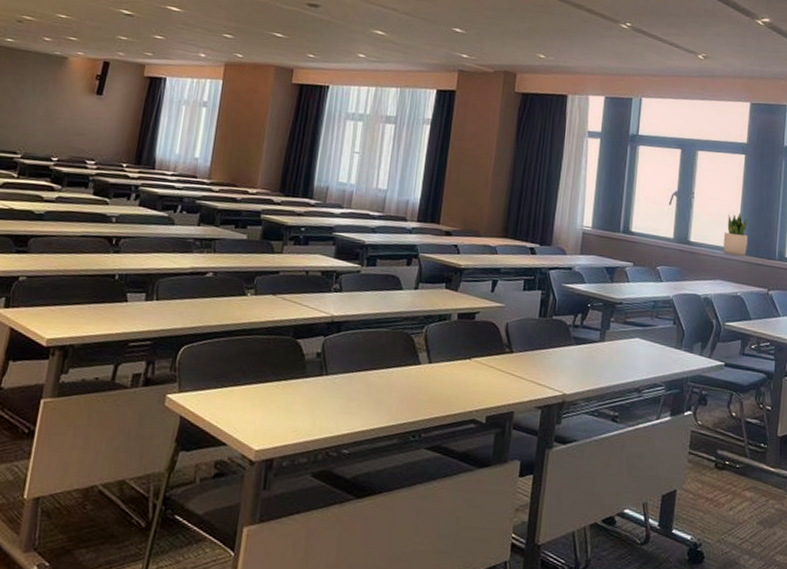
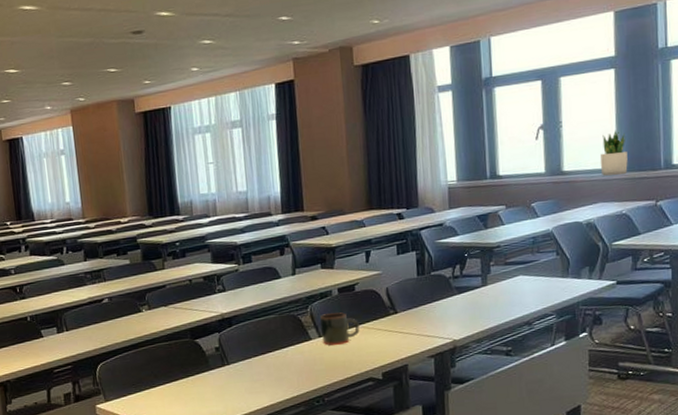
mug: none [431,338,473,376] -> present [319,312,360,345]

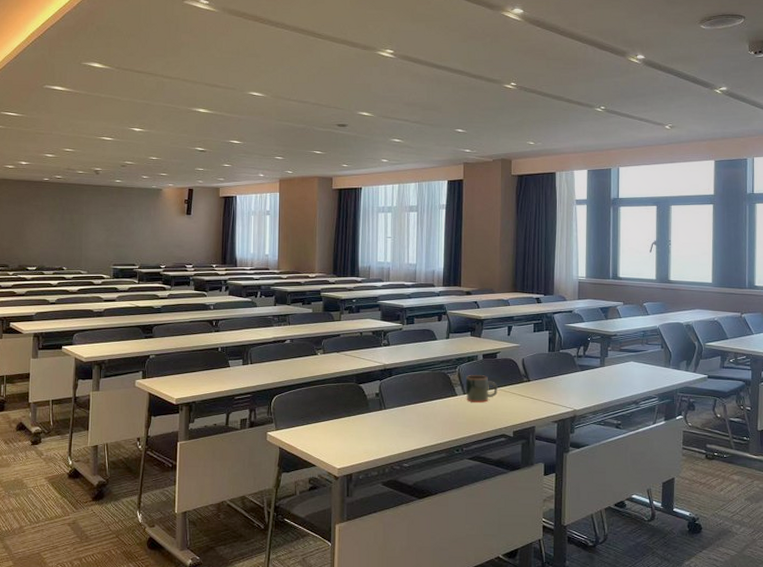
planter: present [600,130,628,177] -> none [699,253,720,289]

